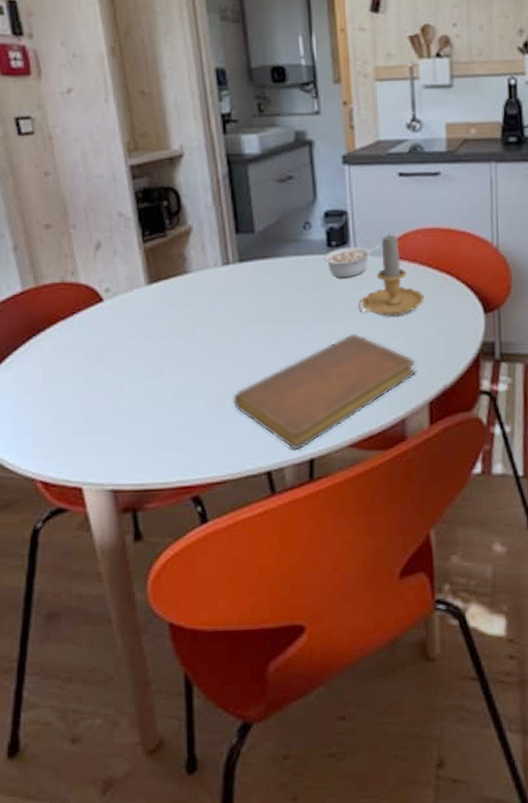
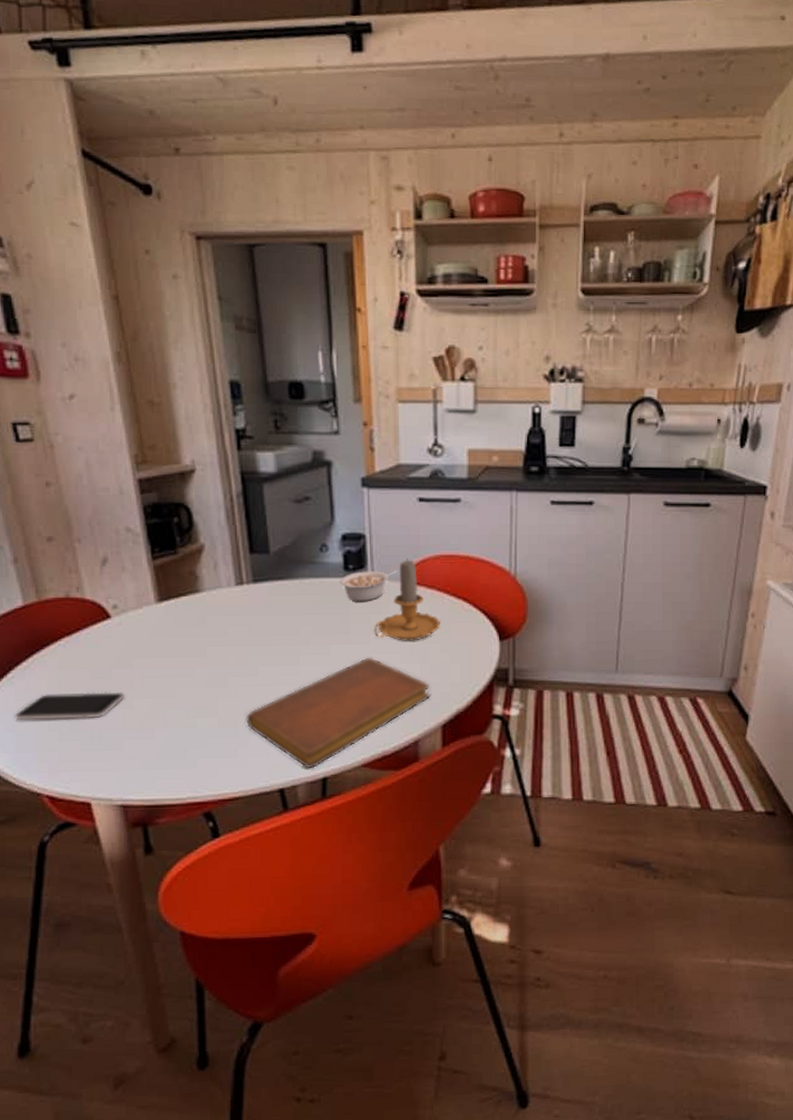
smartphone: none [12,374,115,405] -> present [15,692,124,720]

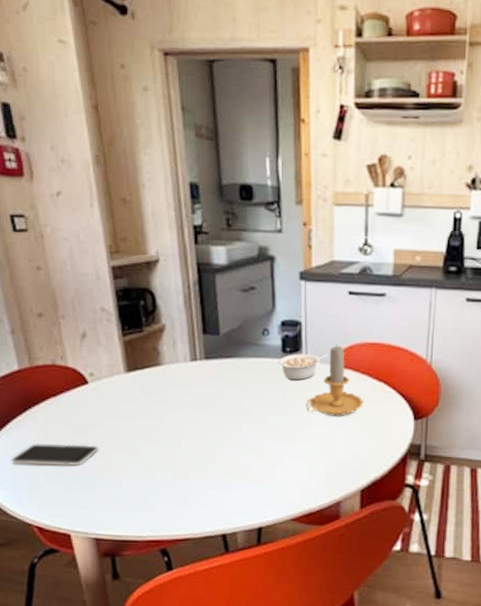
notebook: present [246,657,431,769] -> none [196,428,352,520]

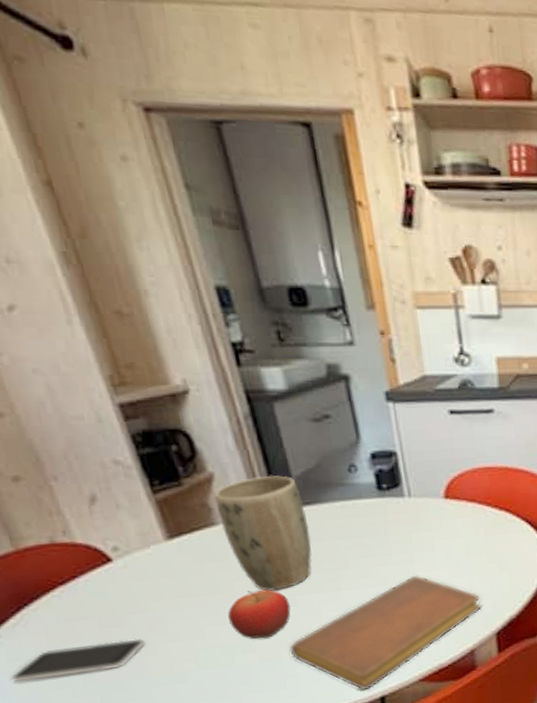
fruit: none [157,421,202,461] -> present [228,589,291,639]
plant pot: none [162,331,226,424] -> present [212,475,312,591]
notebook: none [196,428,352,520] -> present [289,575,482,690]
legume: present [278,354,329,381] -> none [374,486,436,522]
candle: present [306,344,364,417] -> none [417,473,486,557]

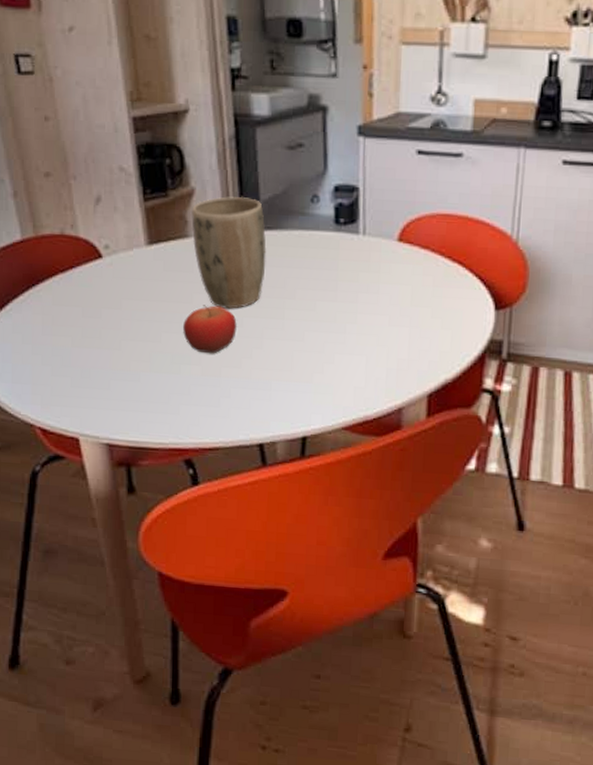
smartphone: present [11,638,145,682] -> none [12,329,113,357]
notebook: present [289,575,482,690] -> none [229,316,418,427]

